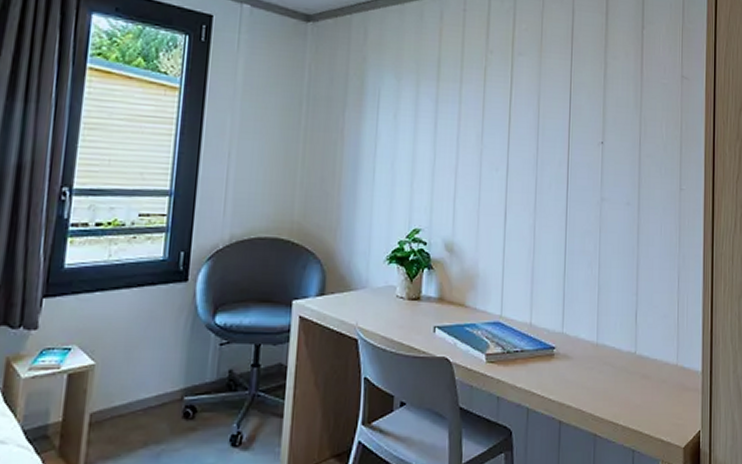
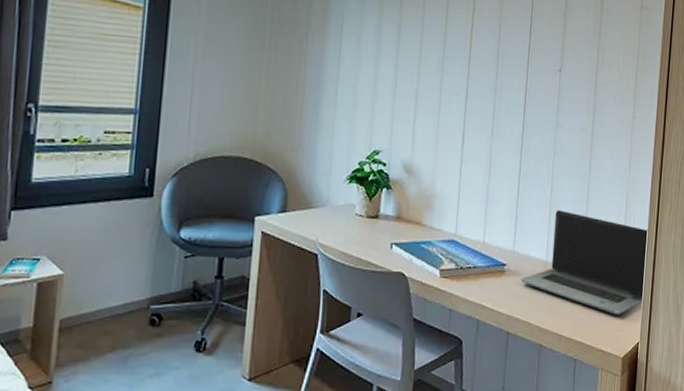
laptop computer: none [571,288,703,401] -> present [520,210,648,315]

